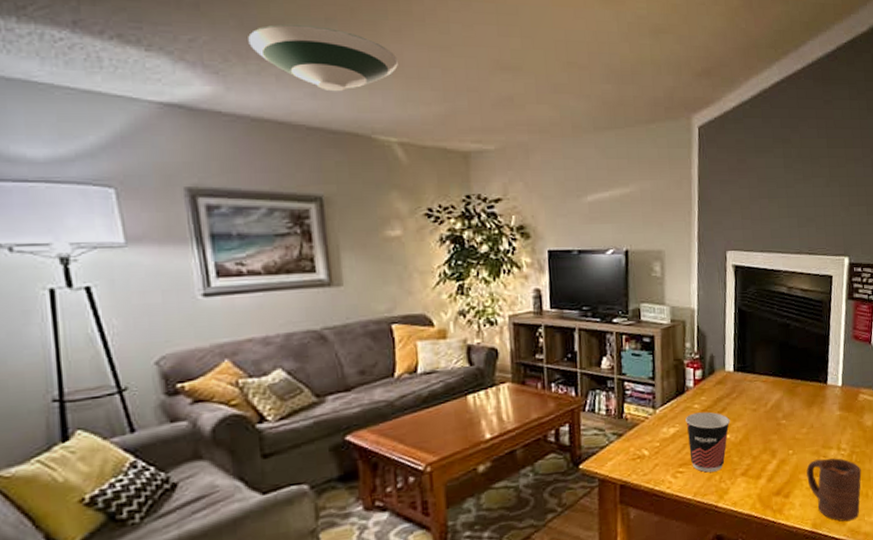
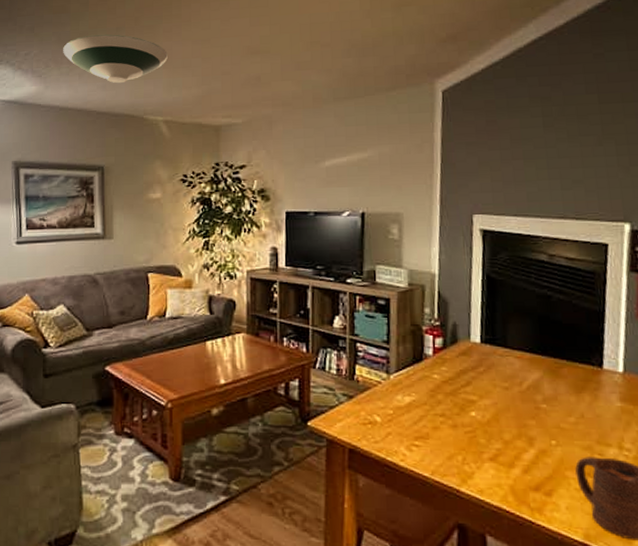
cup: present [685,411,731,473] -> none [423,384,476,451]

